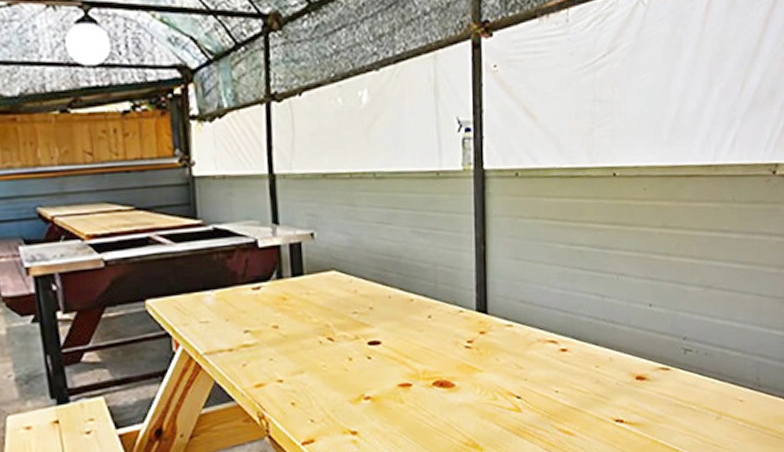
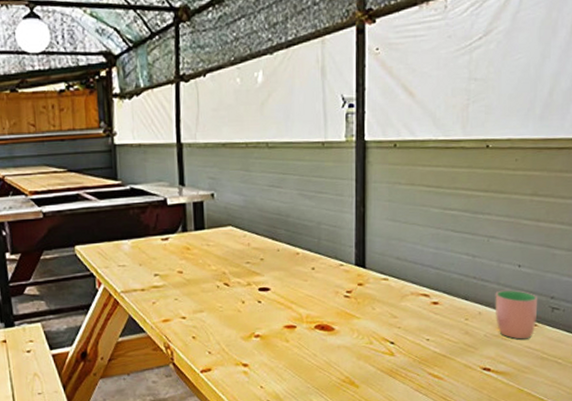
cup: none [626,331,671,386] -> present [495,290,538,340]

